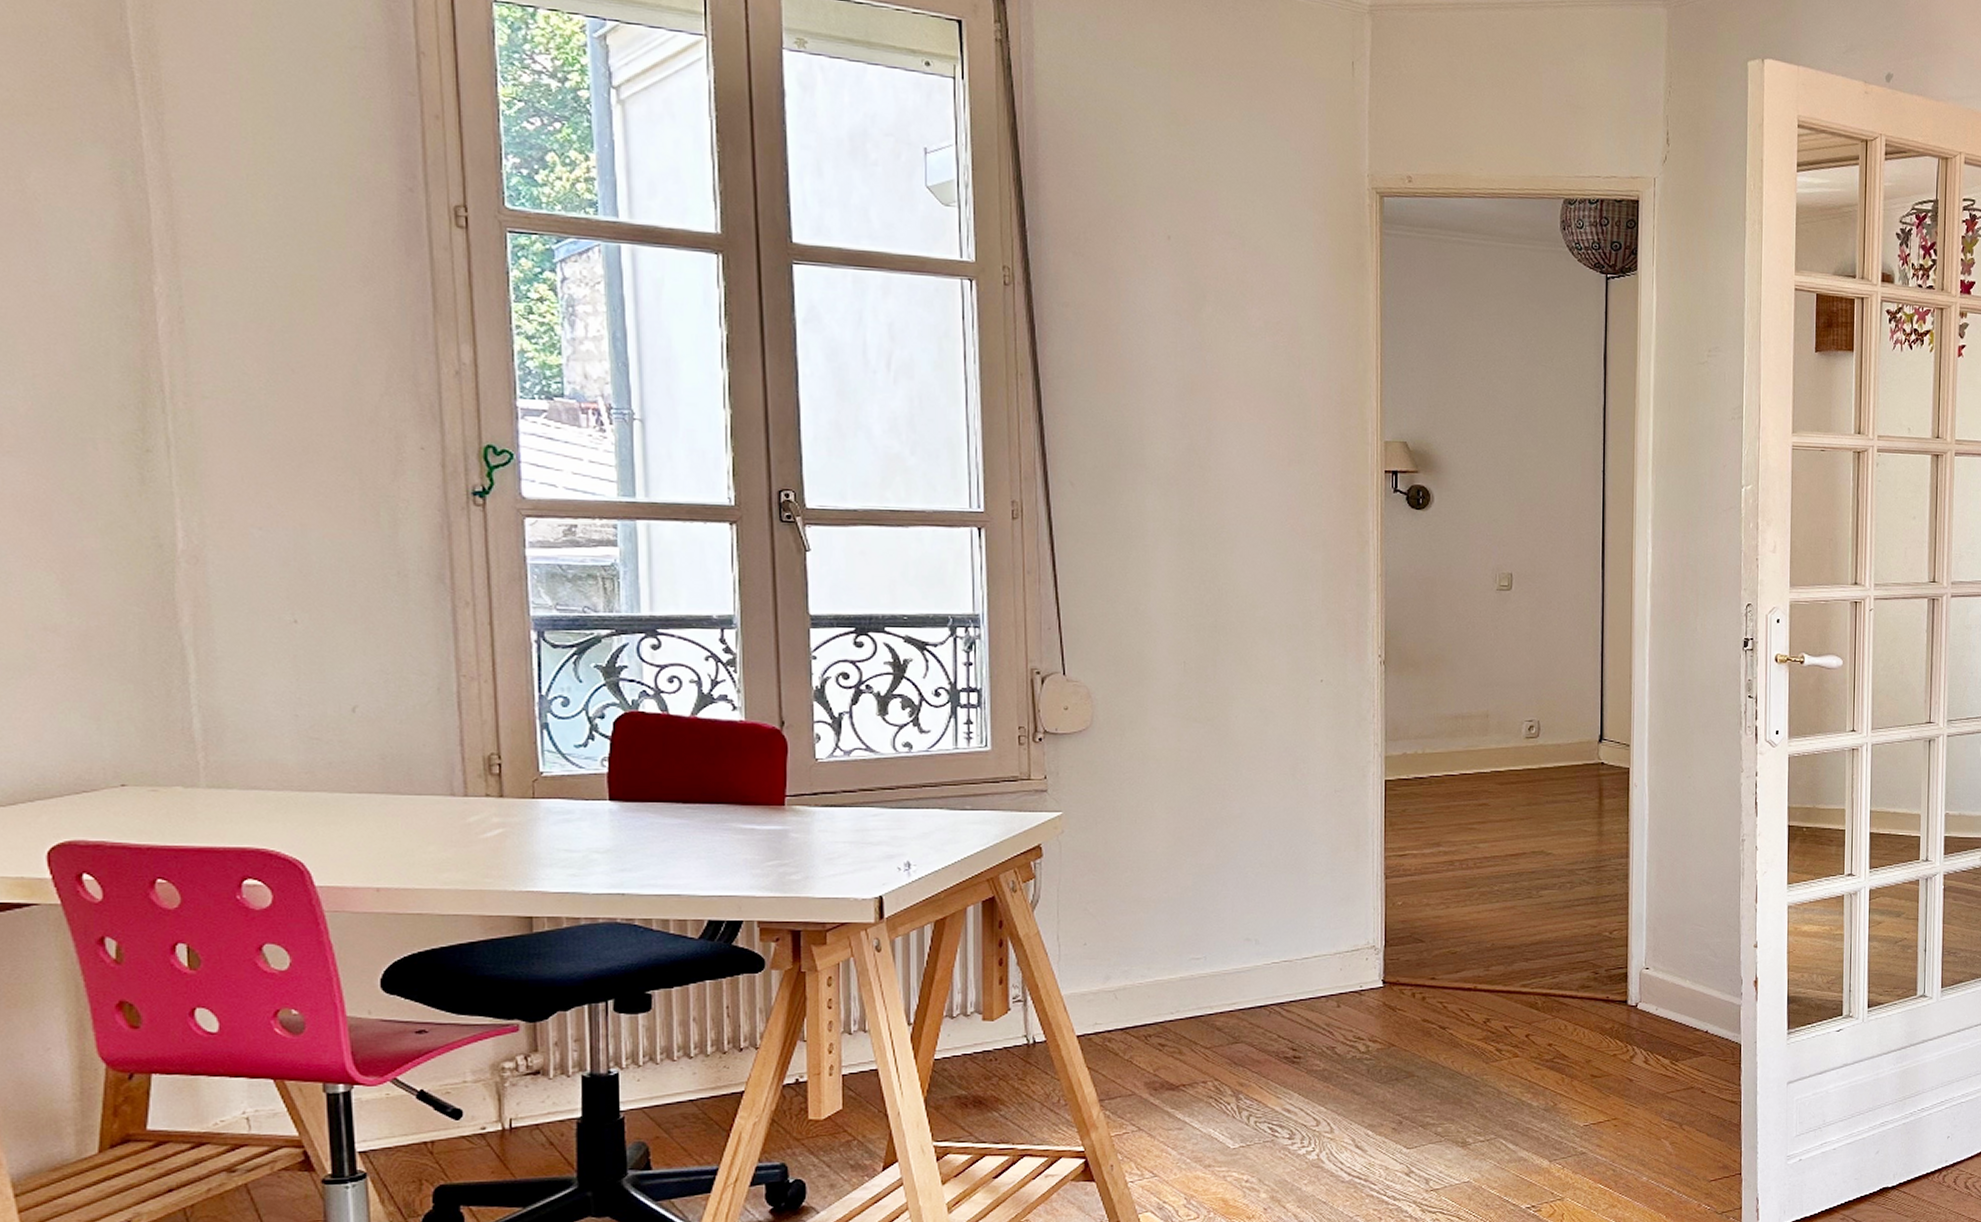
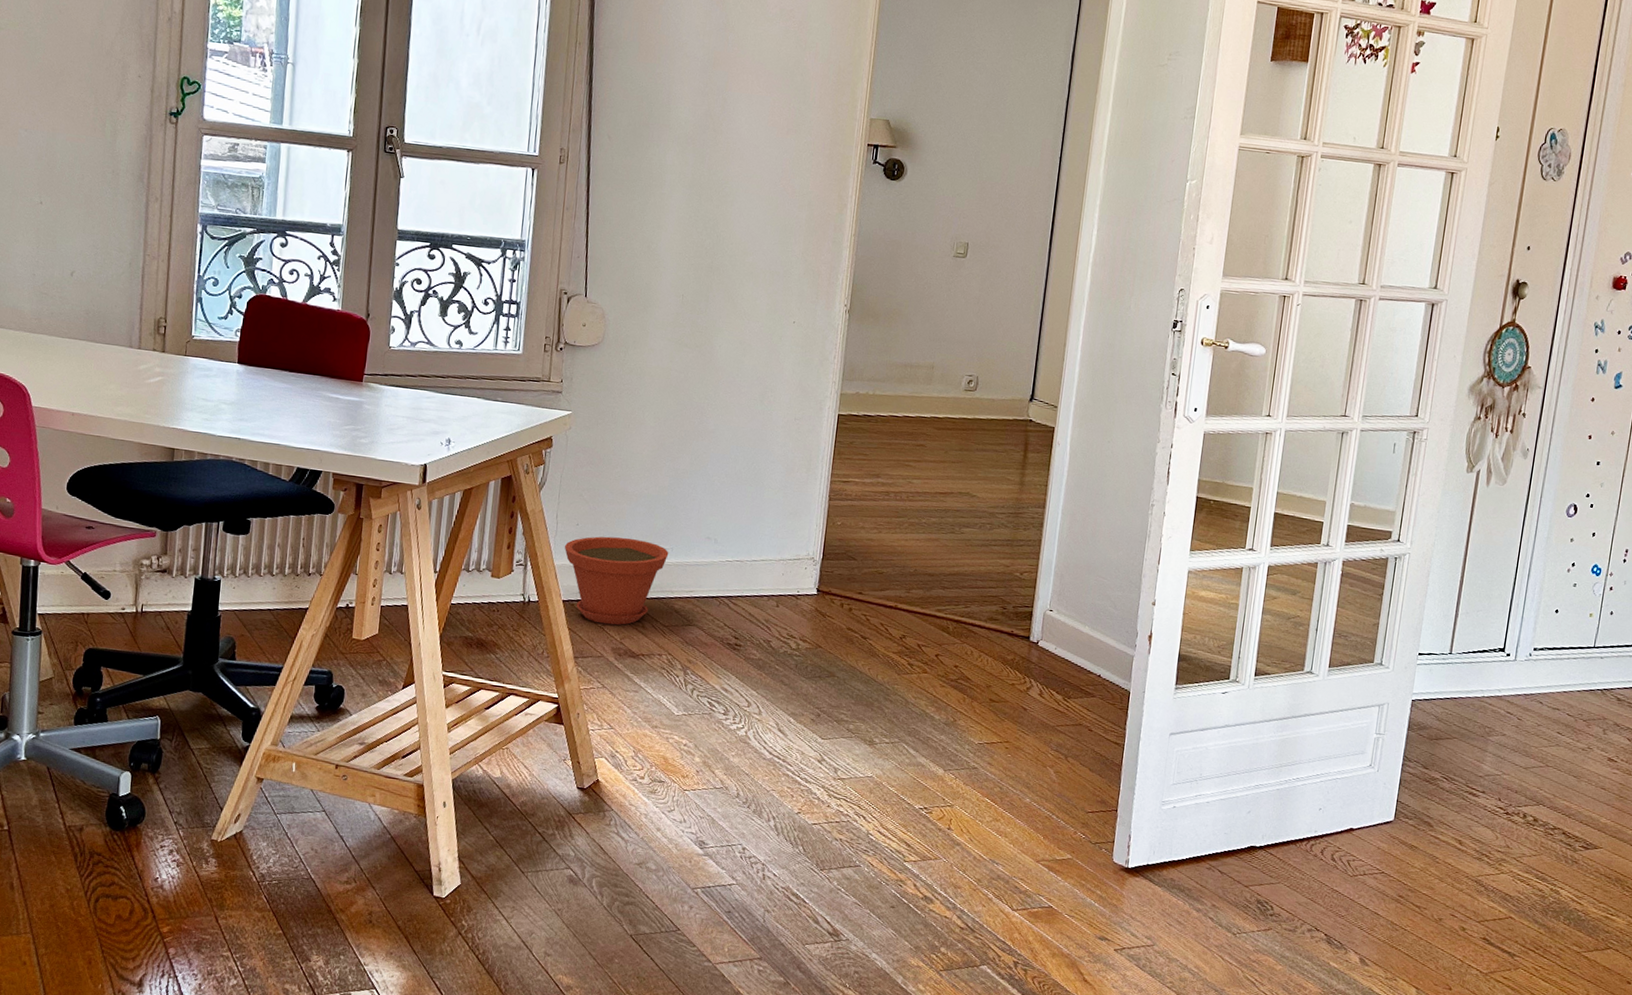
plant pot: none [1071,951,1202,1057] -> present [564,536,669,625]

